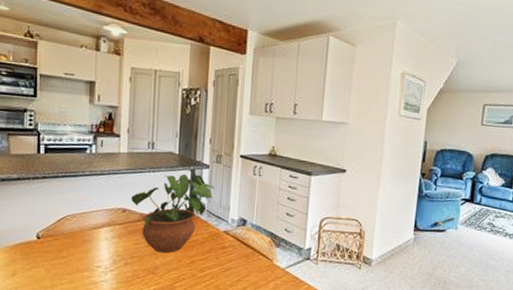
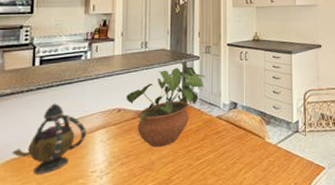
teapot: none [20,194,93,262] -> present [11,103,87,174]

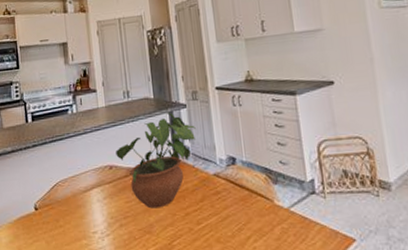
teapot: present [11,103,87,174] -> none [20,160,84,233]

